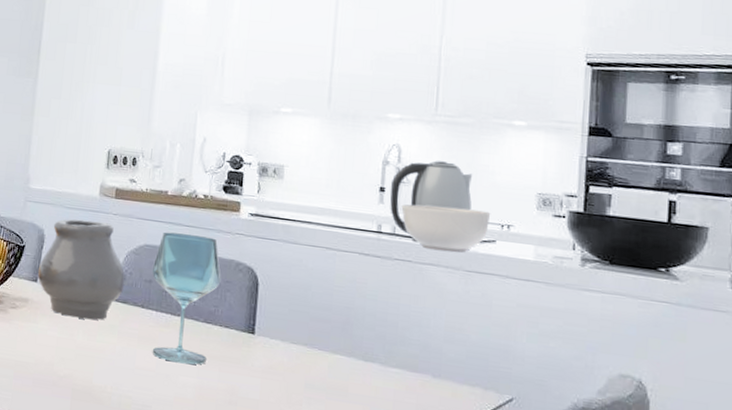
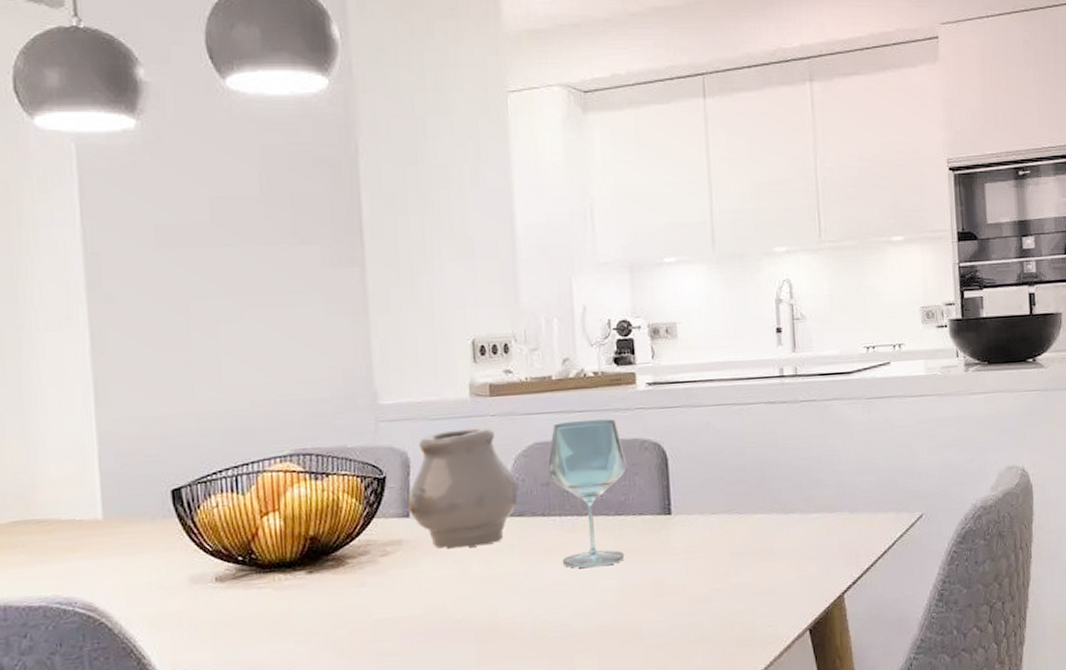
kettle: present [389,160,472,243] -> none [786,290,864,380]
bowl: present [401,204,491,253] -> none [799,334,883,385]

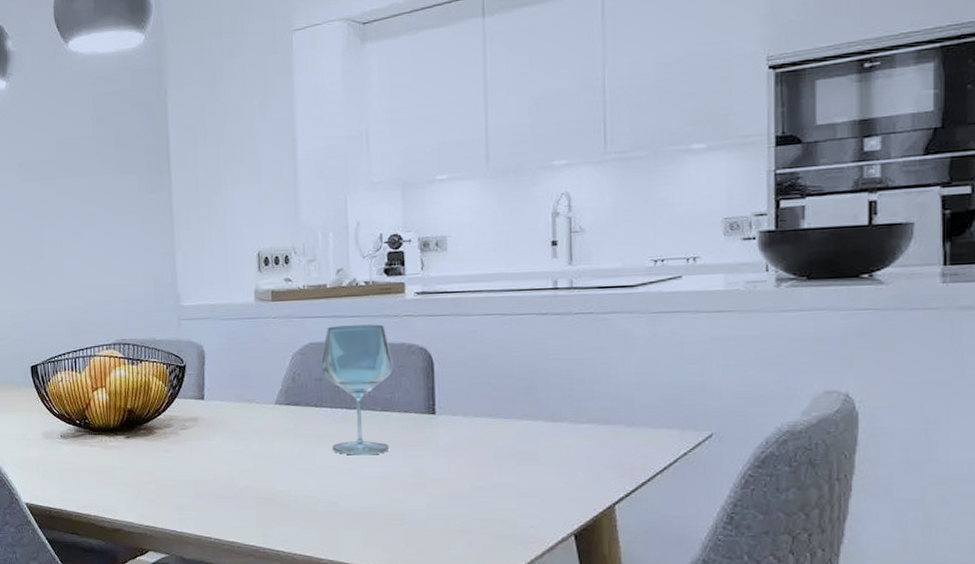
vase: present [408,427,518,549] -> none [203,328,295,428]

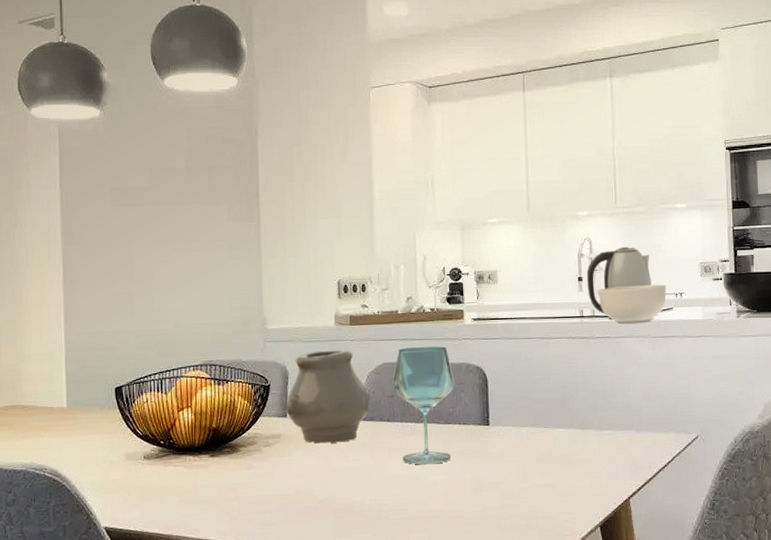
vase: none [203,328,295,428] -> present [286,349,370,444]
kettle: none [562,202,652,293] -> present [586,247,651,321]
bowl: none [577,247,674,298] -> present [597,284,667,325]

